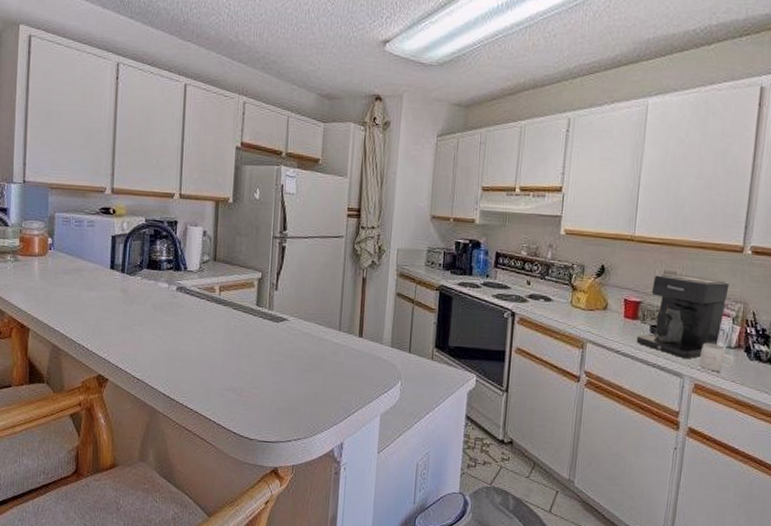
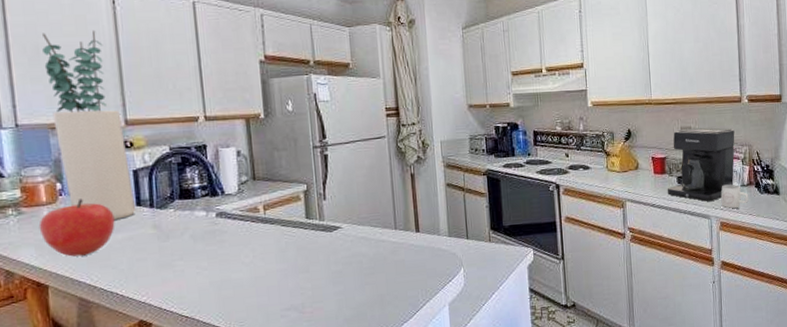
fruit: none [29,255,91,307] -> present [38,199,115,257]
vase: none [53,100,110,279] -> present [42,29,137,220]

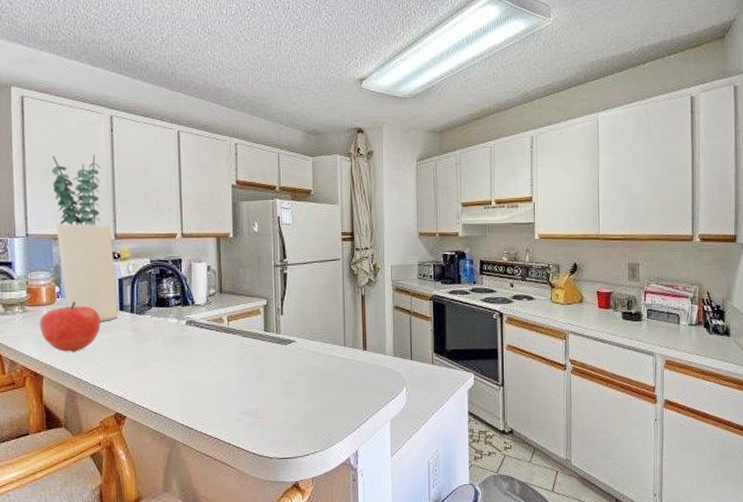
coffee maker: present [667,127,735,202] -> none [611,264,685,339]
mug: present [721,184,748,209] -> none [667,322,696,348]

